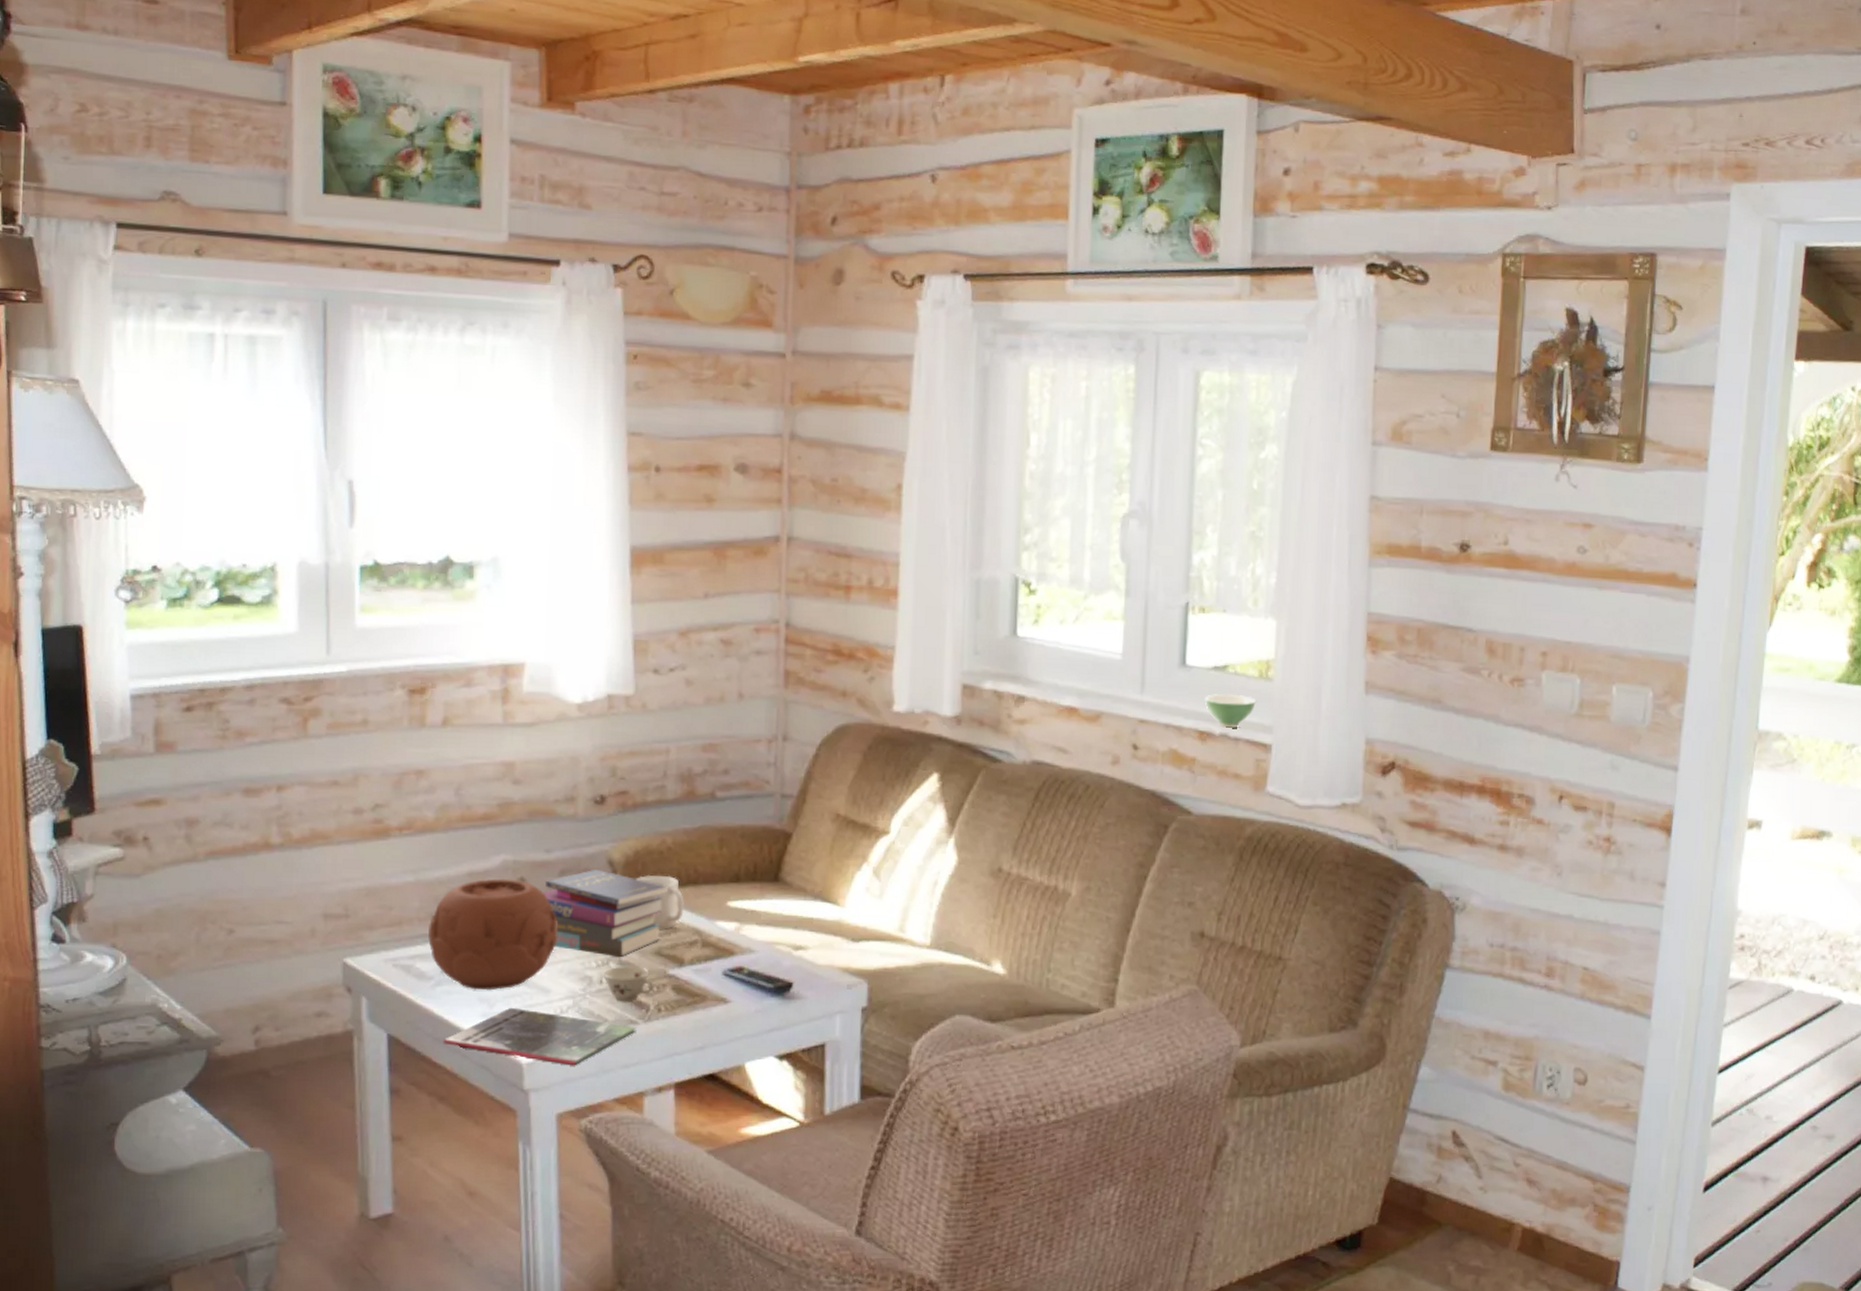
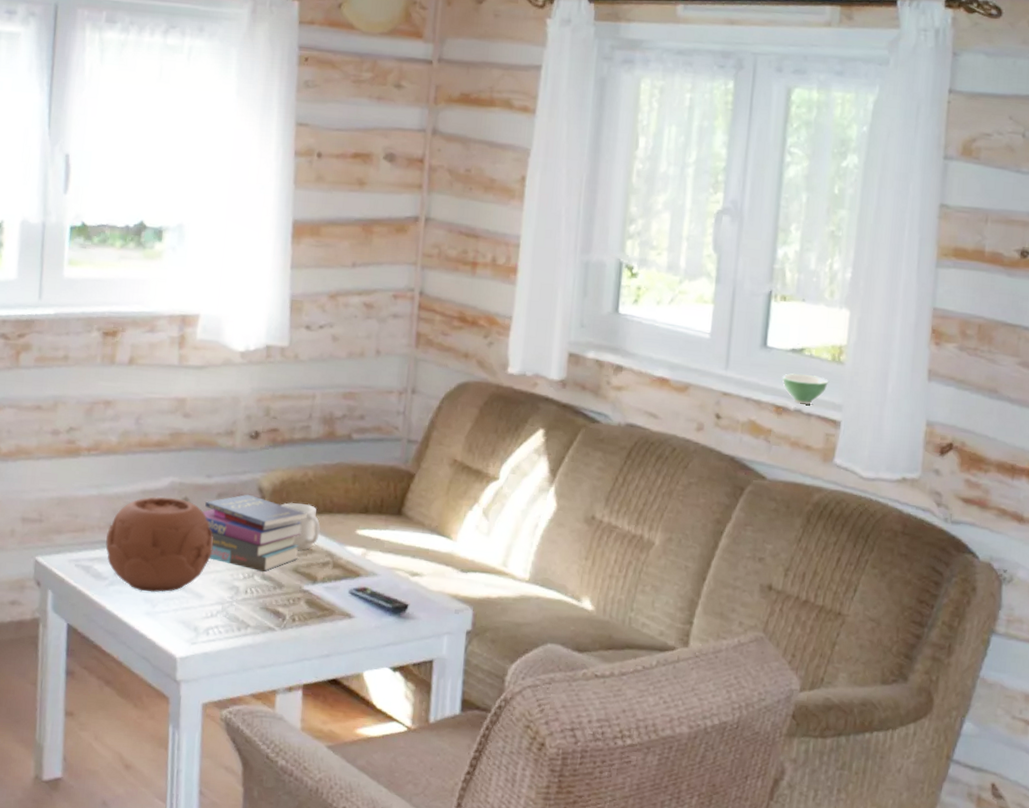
magazine: present [443,1007,637,1066] -> none [112,608,274,663]
teacup: present [604,966,654,1001] -> none [249,579,291,611]

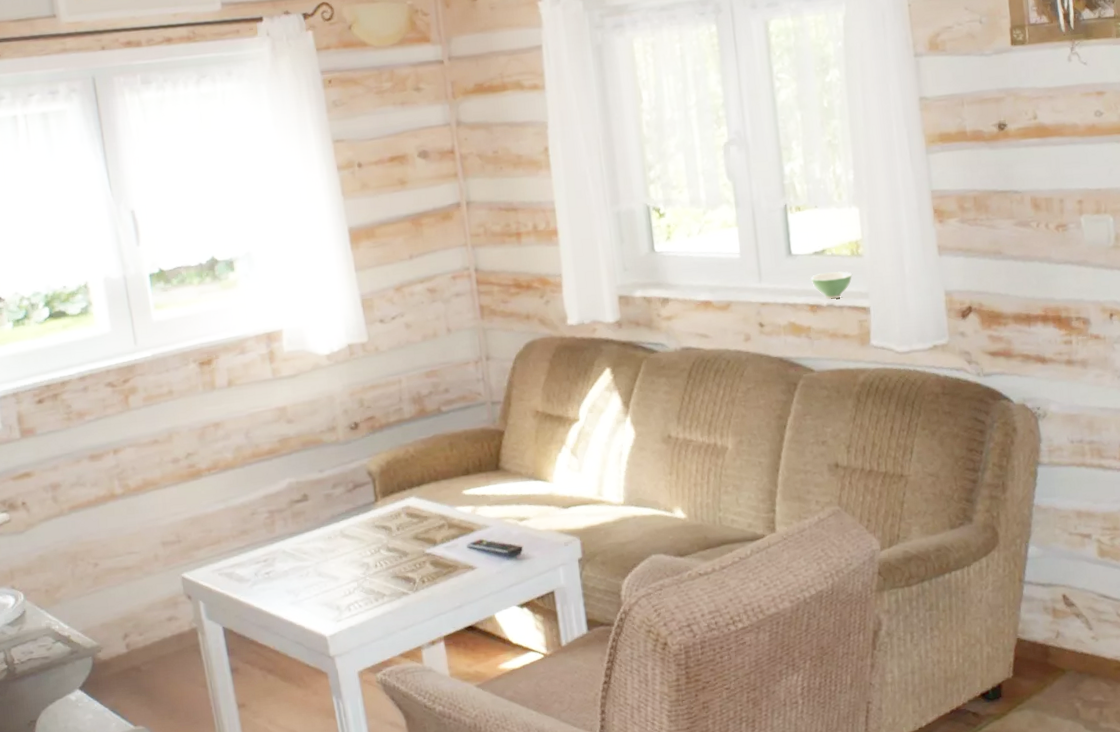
decorative bowl: present [105,497,214,593] -> none [241,496,339,585]
books: present [202,494,307,572] -> none [322,479,416,545]
mug: present [281,502,321,551] -> none [391,476,431,520]

